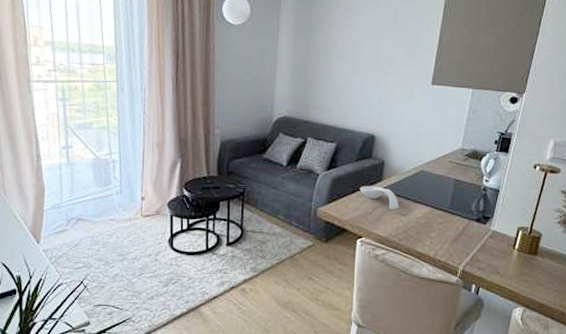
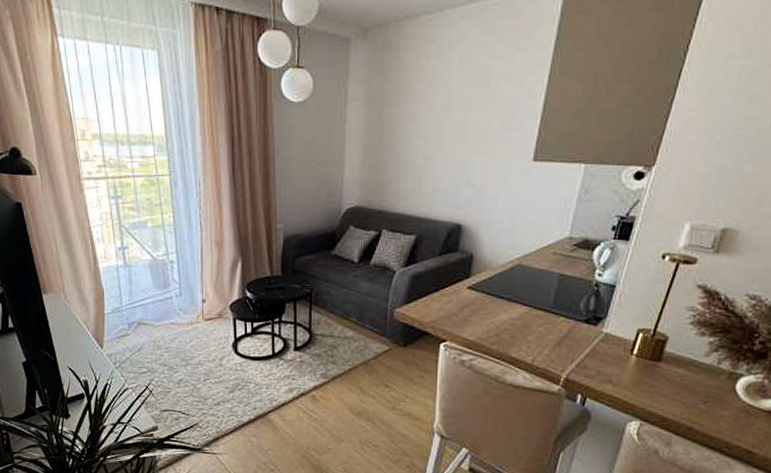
spoon rest: present [359,186,399,210] -> none [443,283,491,310]

